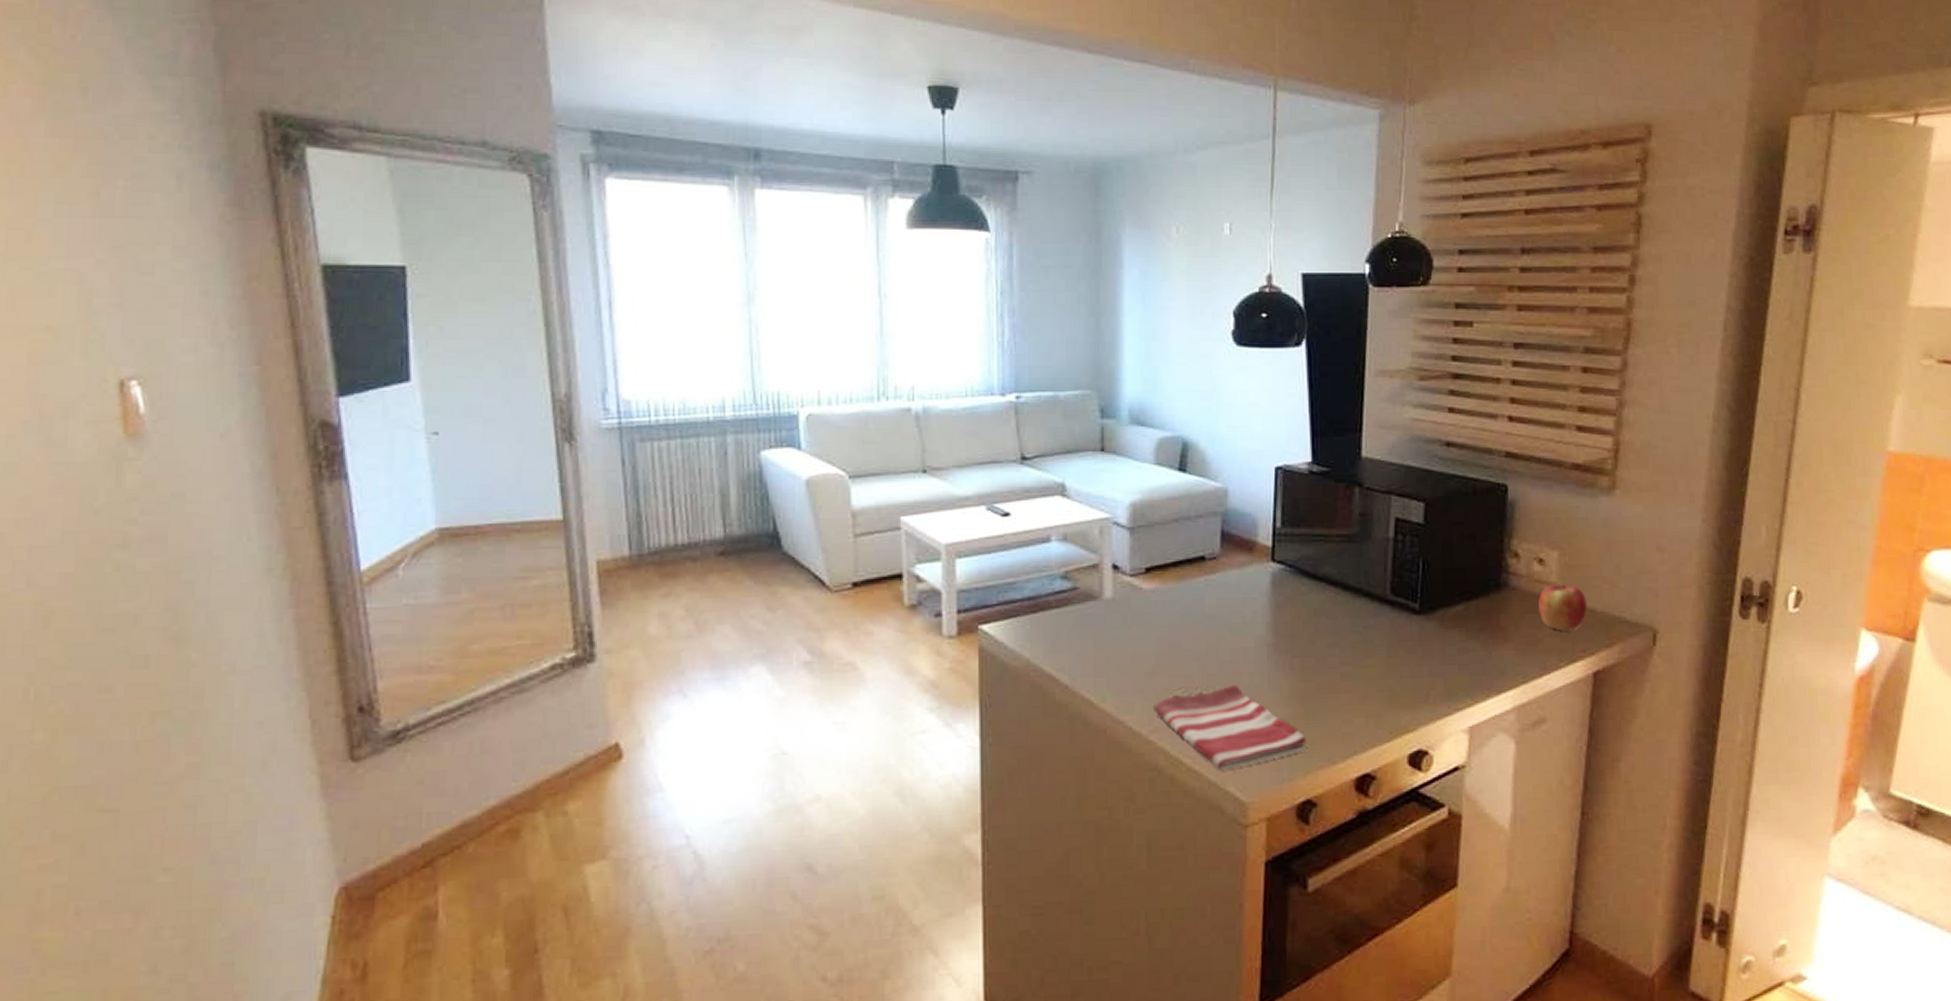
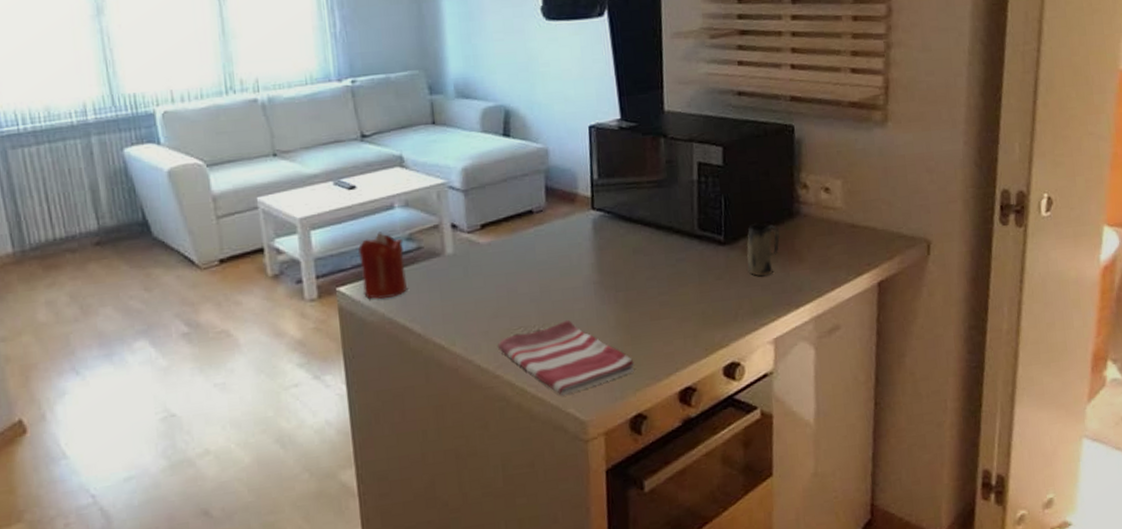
candle: none [1007,566,1057,642] -> present [358,232,407,299]
mug: none [1443,593,1483,654] -> present [746,223,780,277]
apple: present [1538,584,1587,631] -> none [827,208,870,249]

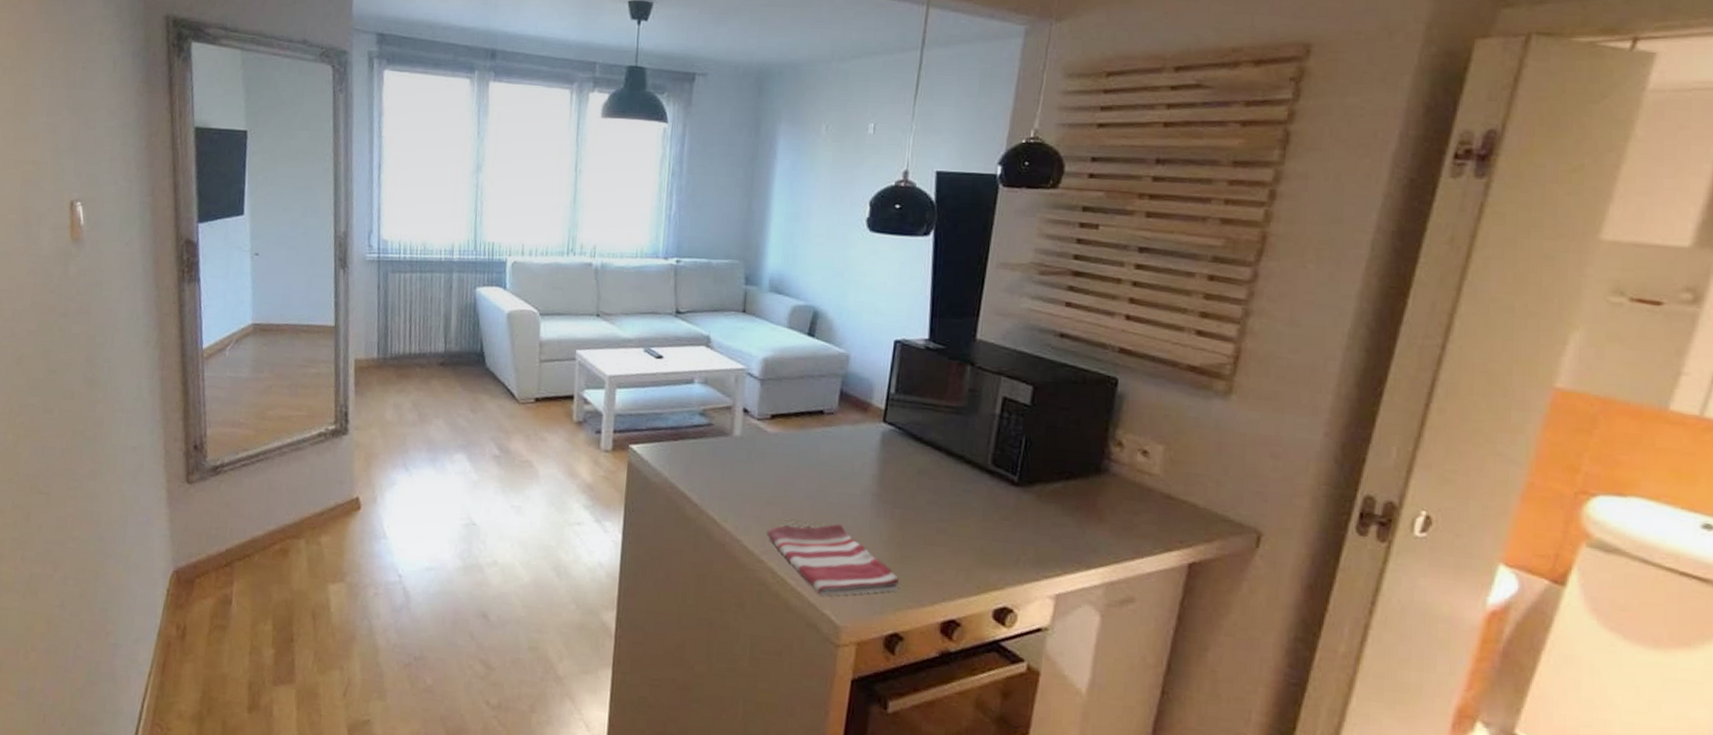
candle: present [358,232,407,299] -> none [653,402,696,465]
mug: present [746,223,780,277] -> none [1038,471,1082,528]

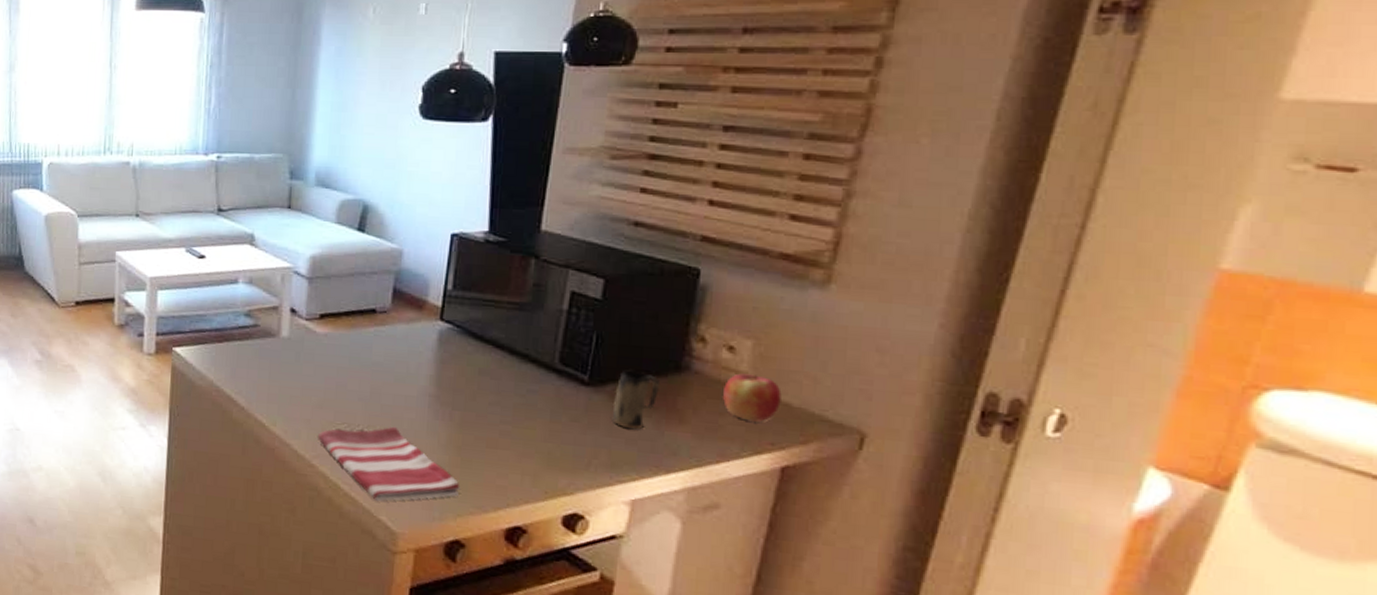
mug: none [1038,471,1082,528] -> present [611,369,659,430]
apple: none [1138,476,1189,522] -> present [723,373,782,422]

